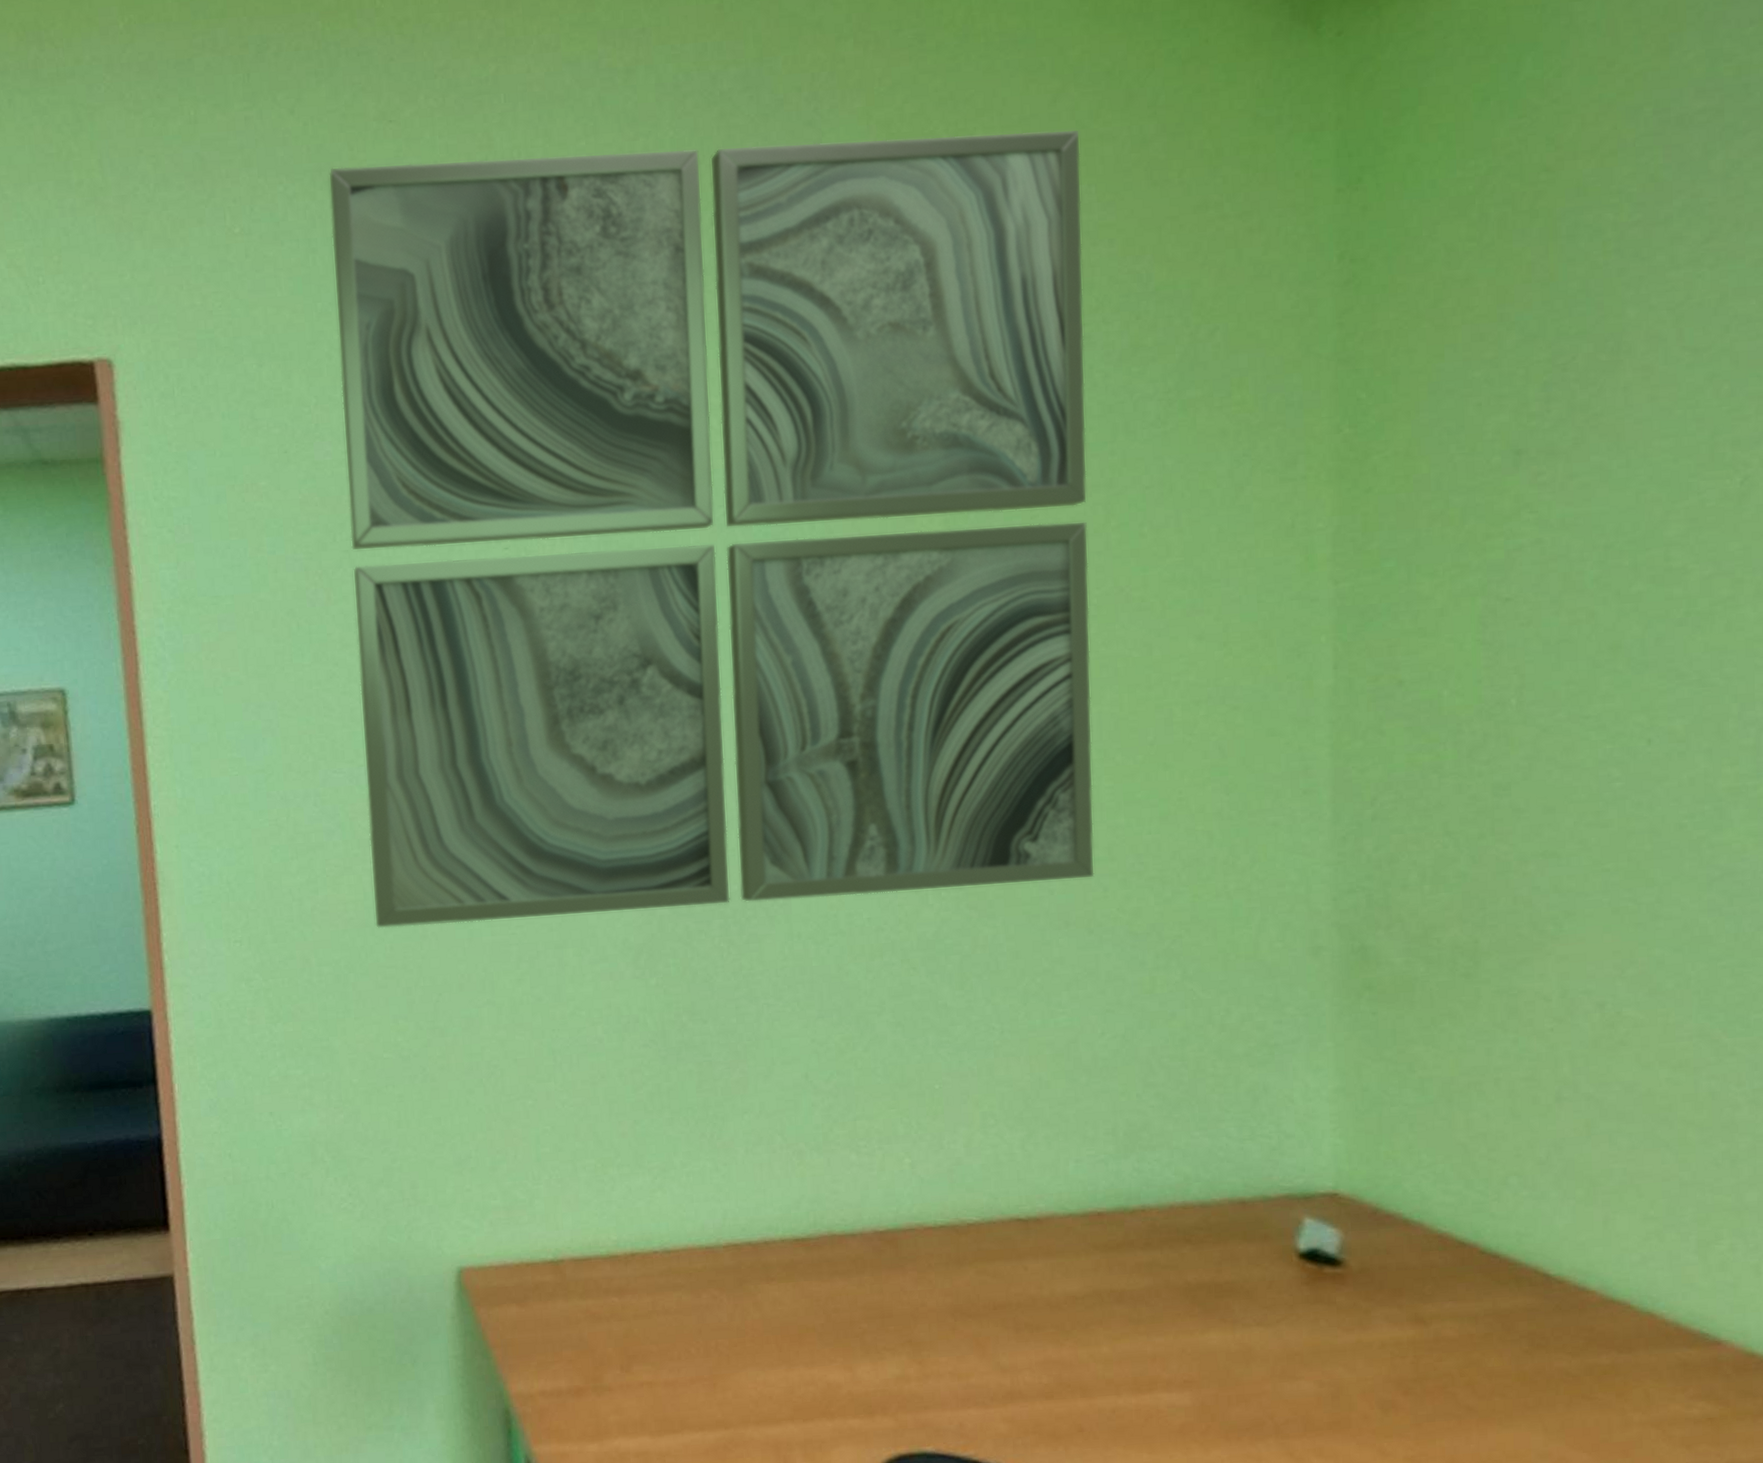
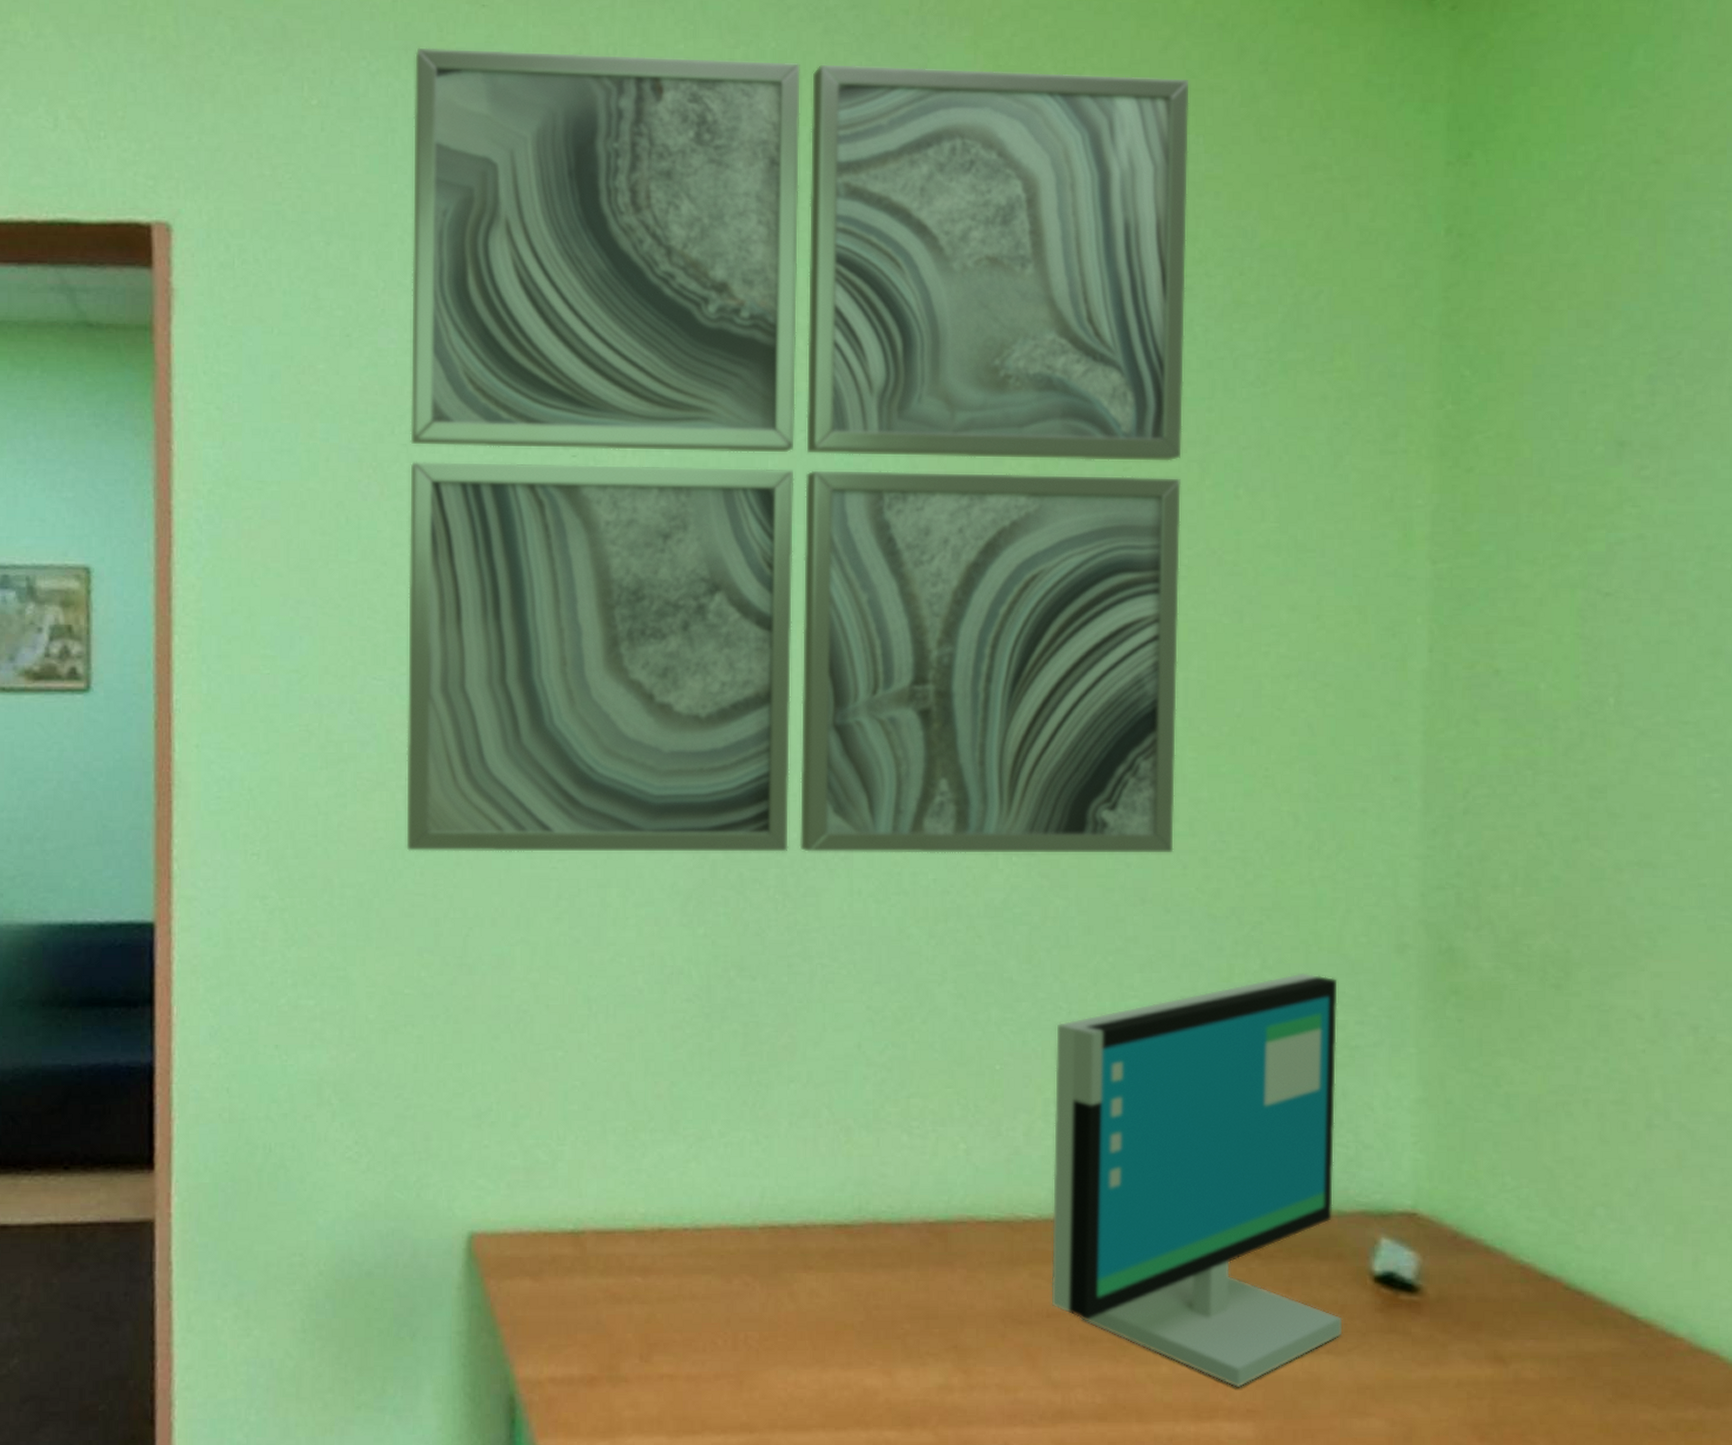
computer monitor: none [990,979,1271,1362] -> present [1051,973,1343,1388]

